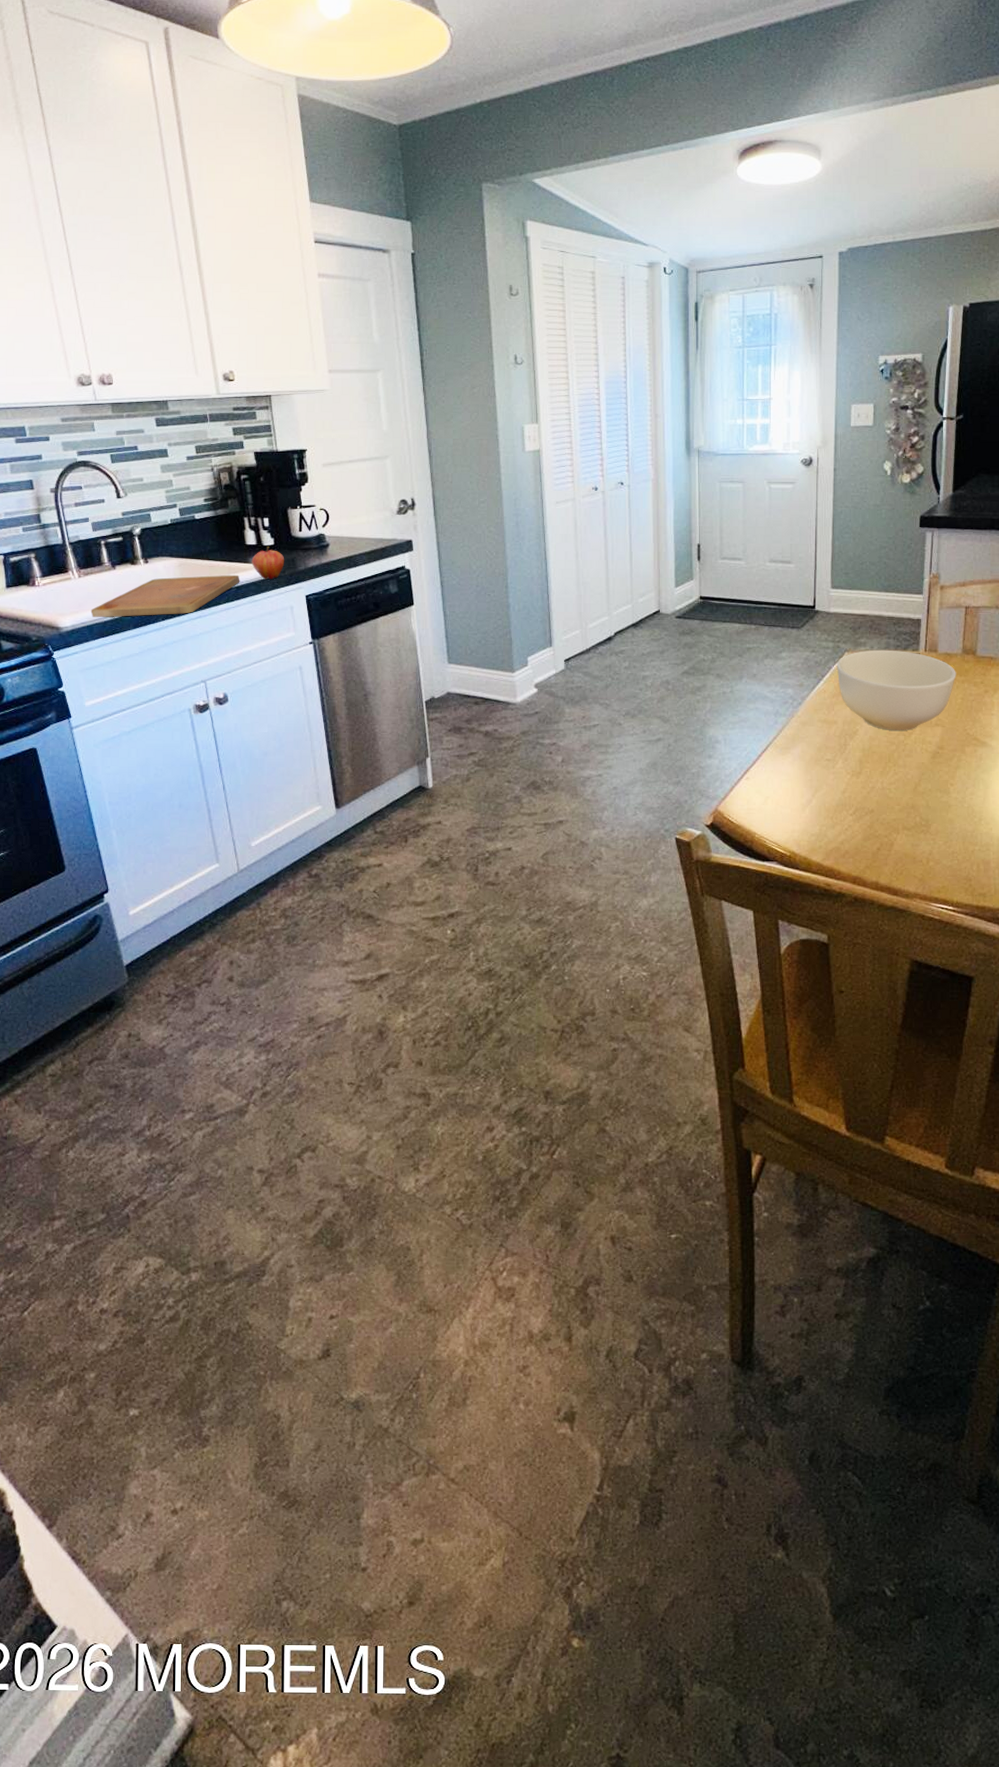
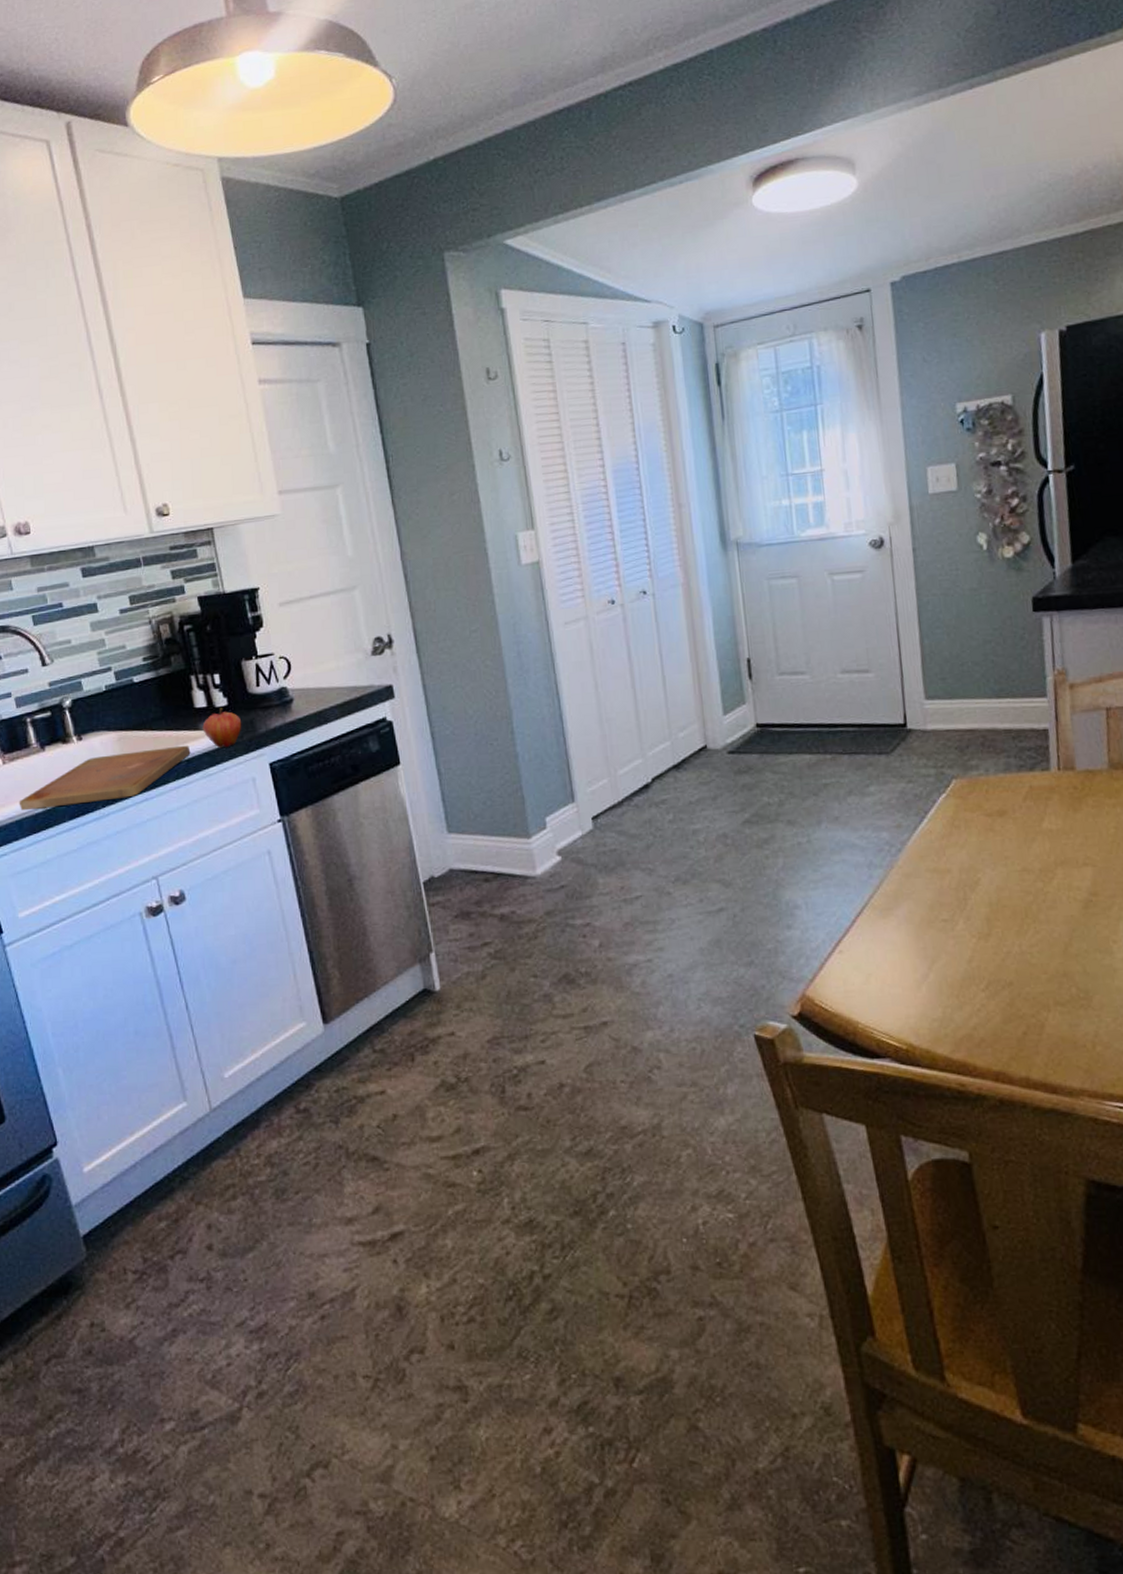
bowl: present [836,649,956,730] -> none [942,771,1104,876]

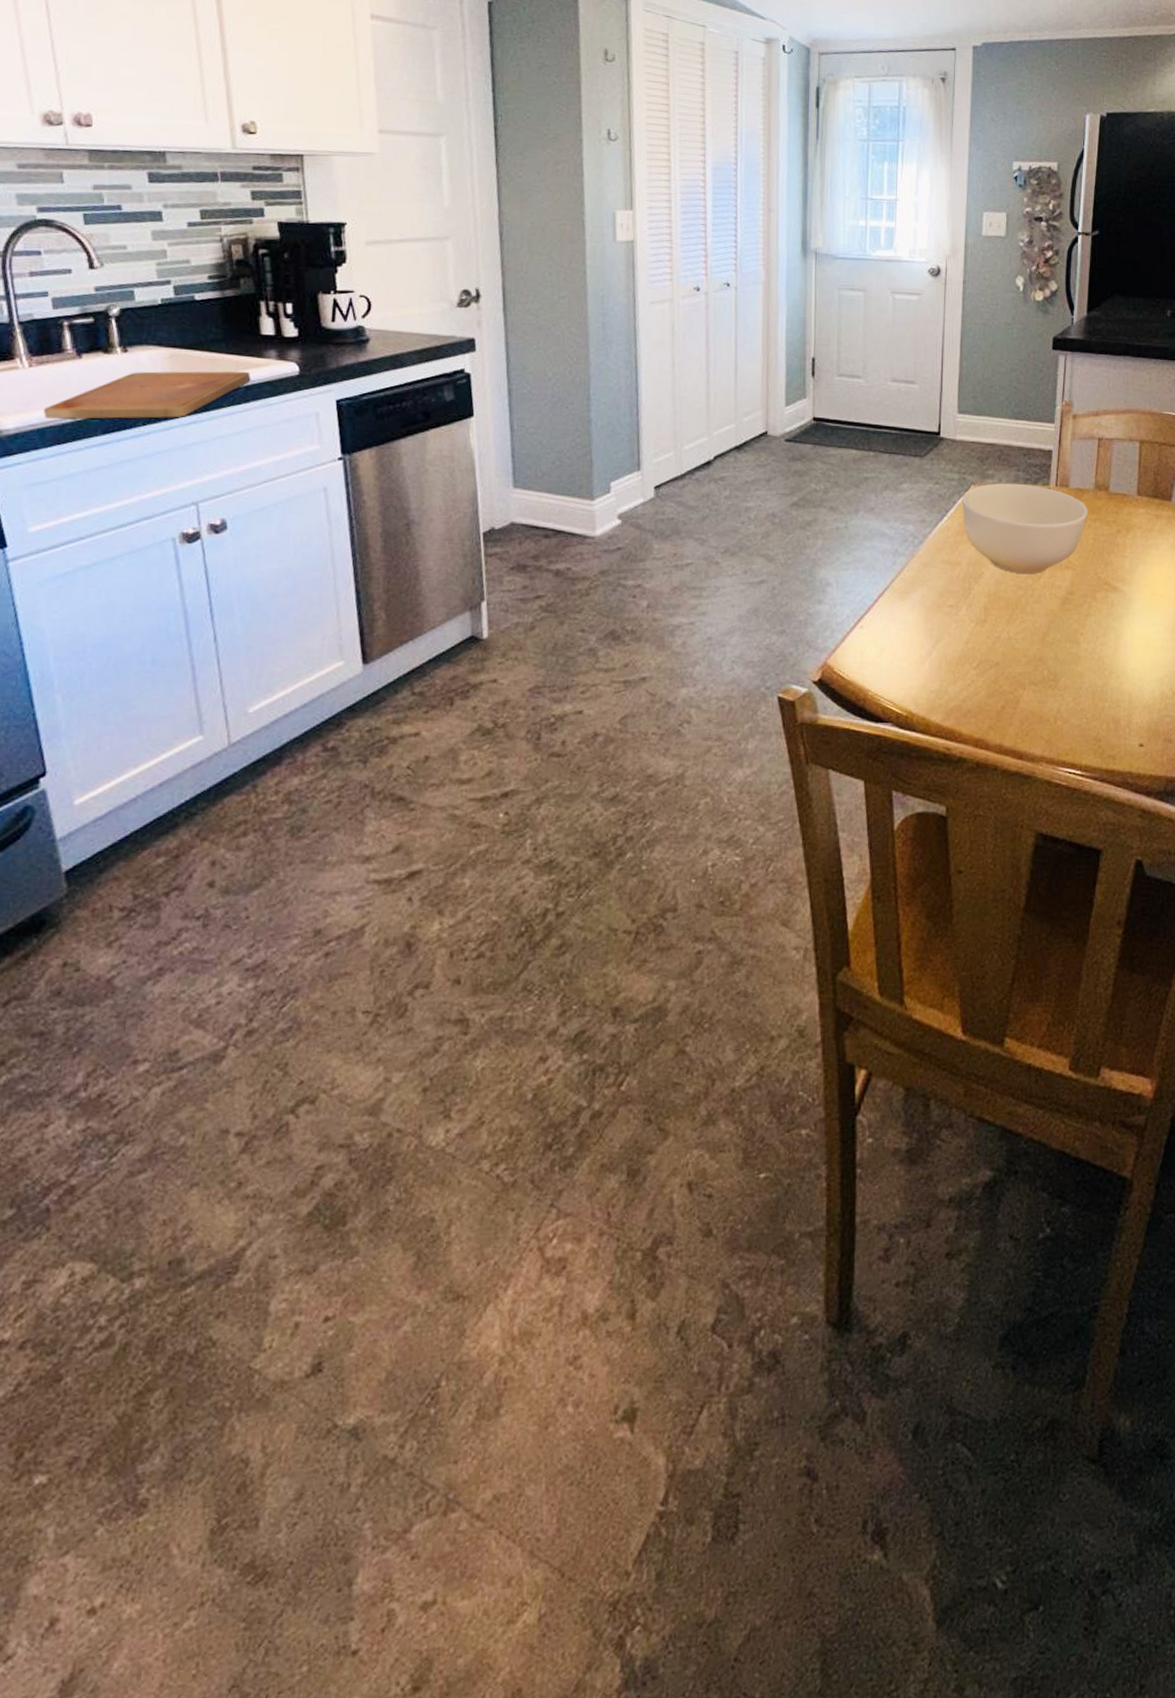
fruit: present [202,708,242,749] -> none [267,338,312,380]
bowl: none [942,771,1104,876] -> present [962,483,1088,573]

